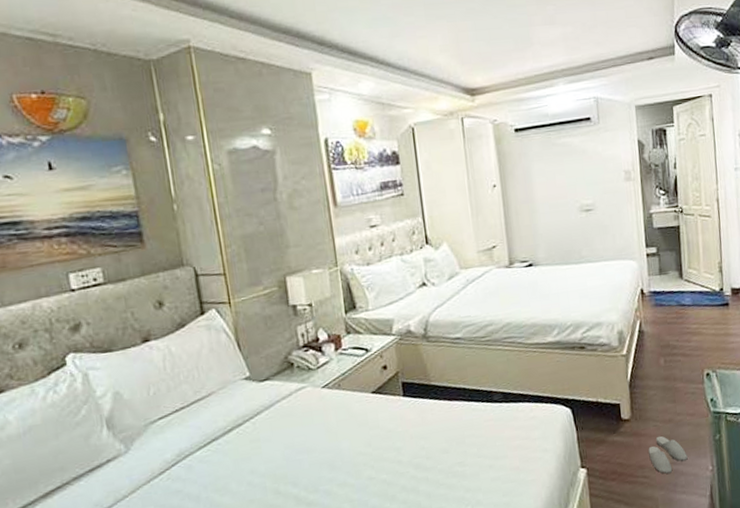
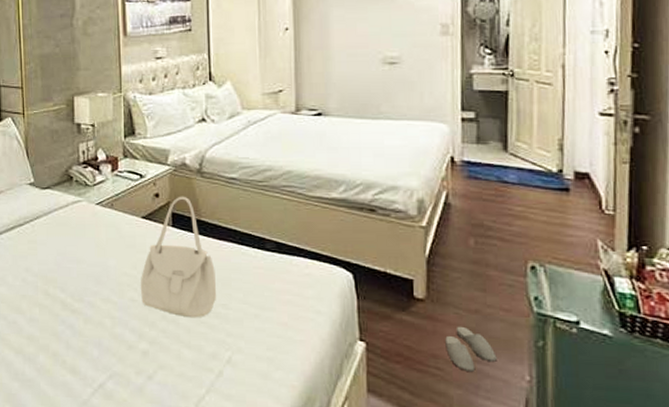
handbag: none [376,363,453,484] -> present [140,196,216,318]

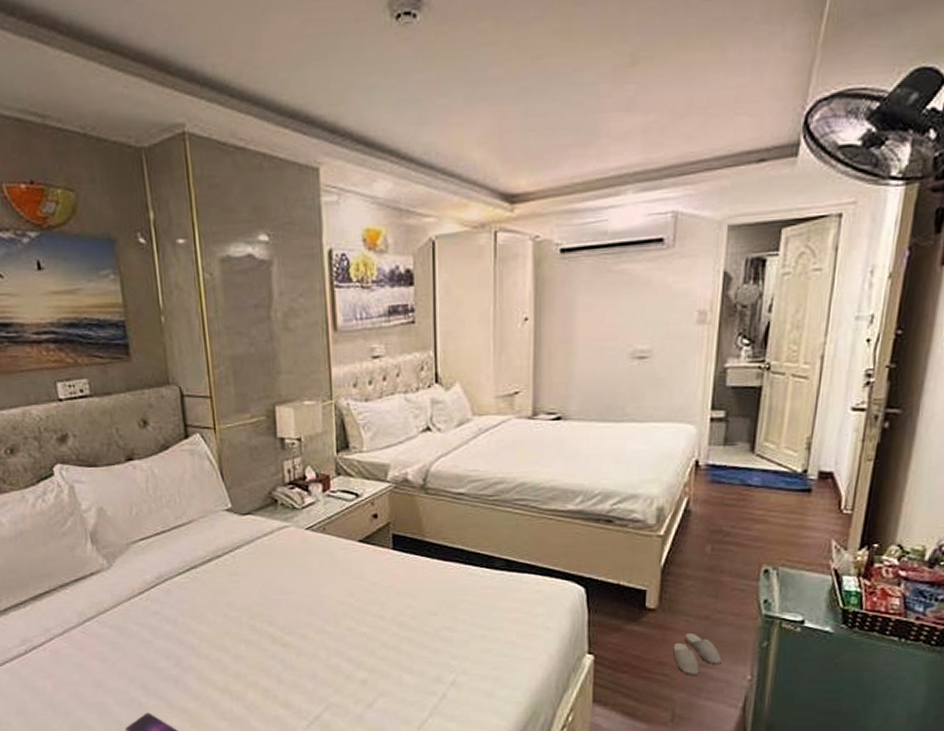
handbag: present [140,196,216,318] -> none [357,515,440,643]

